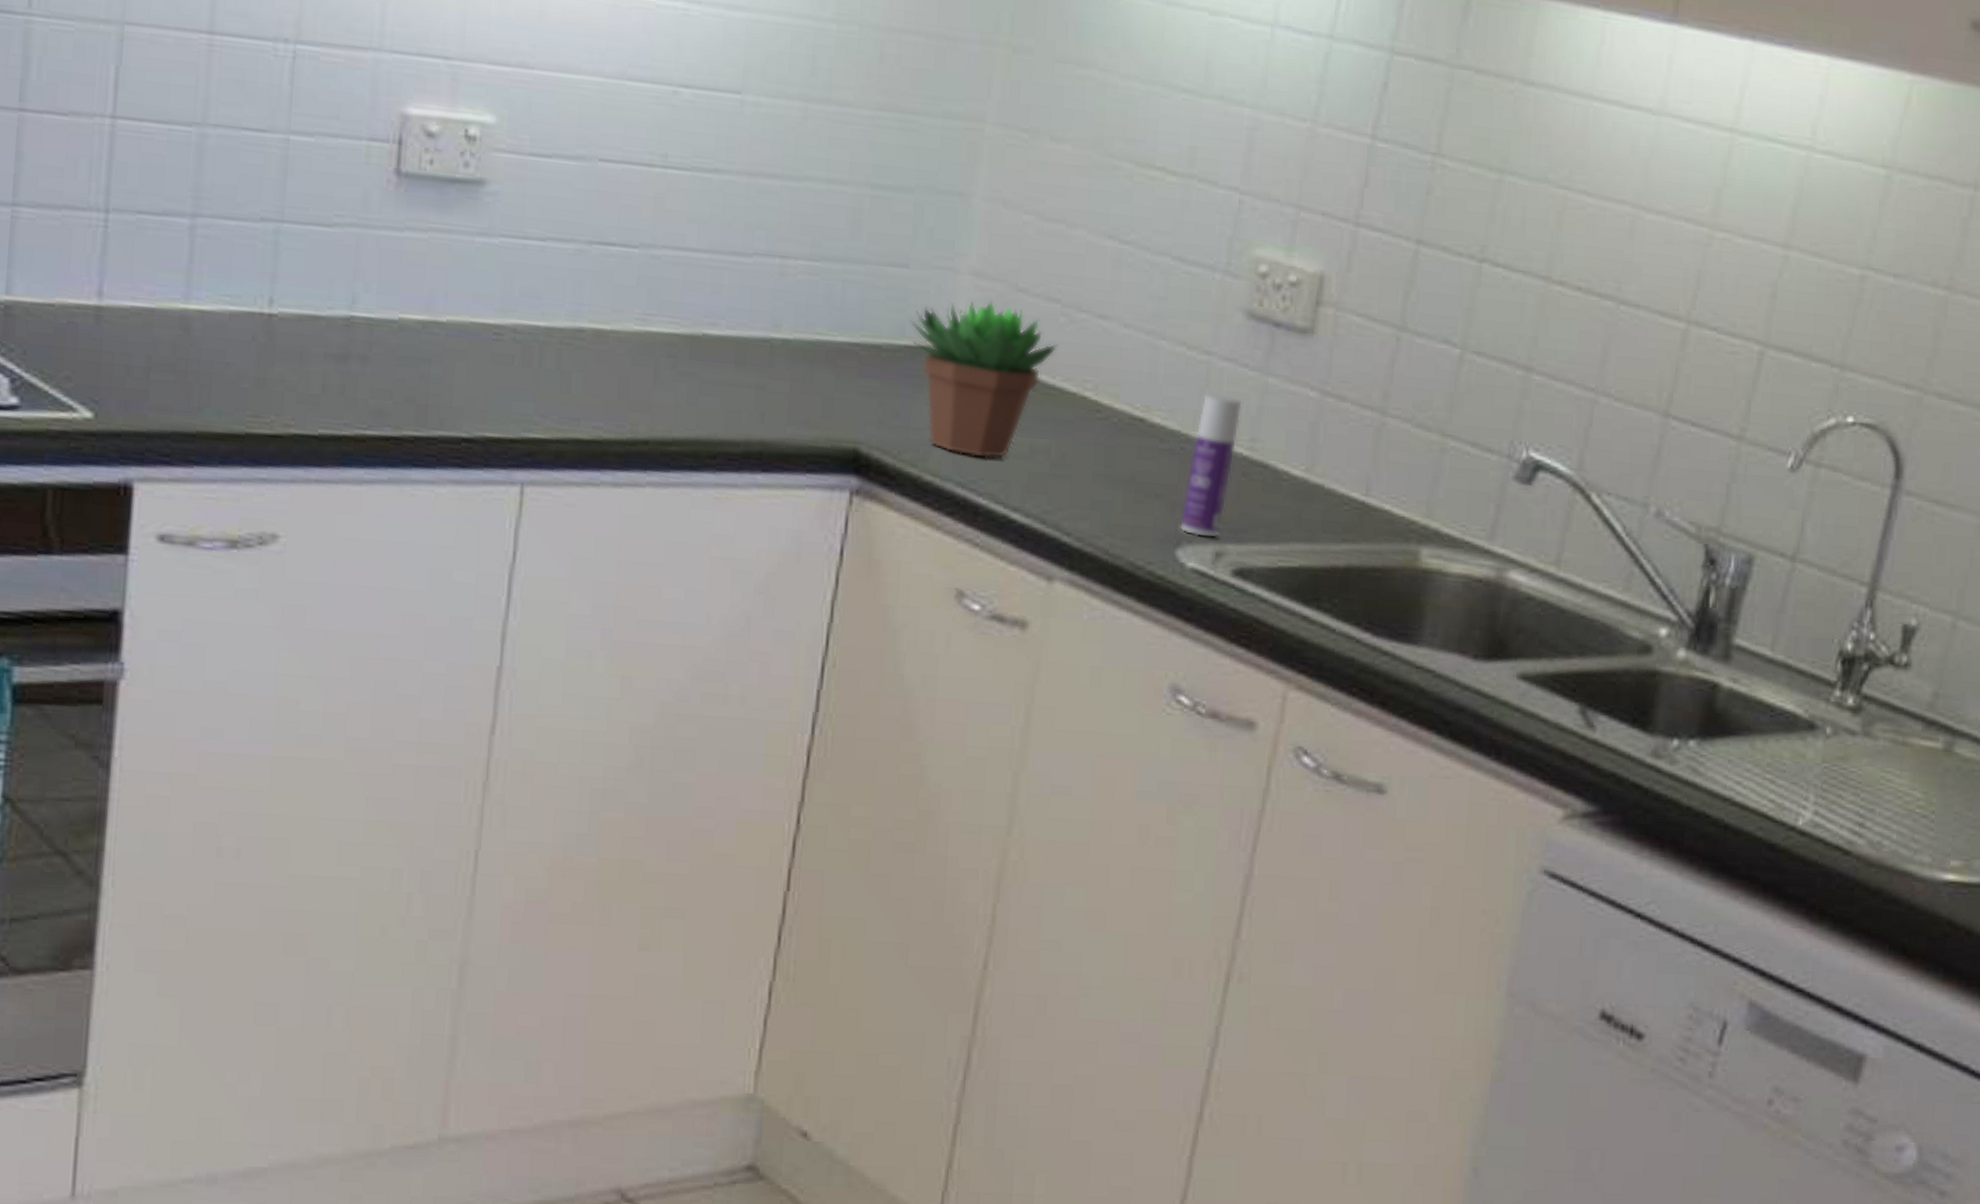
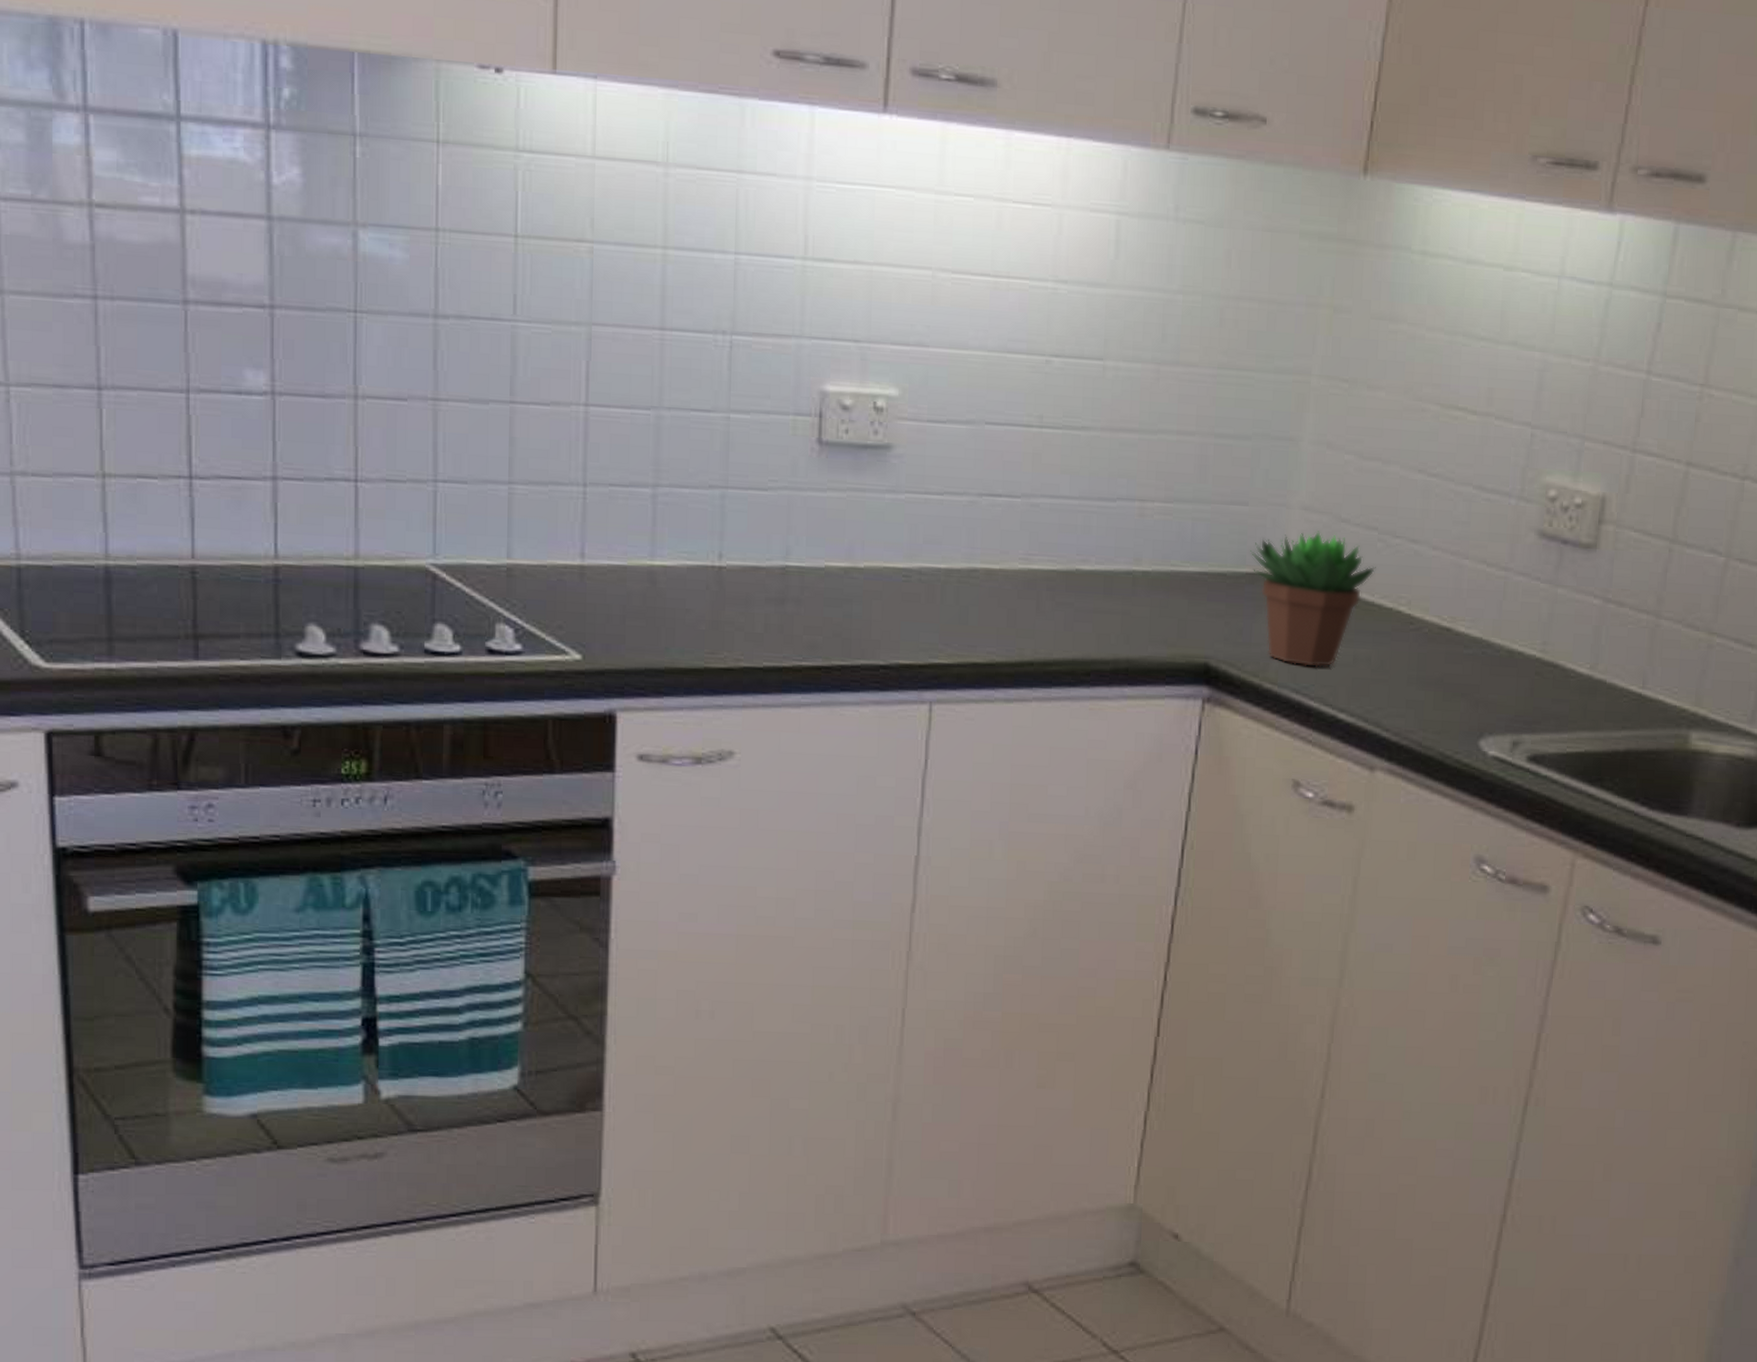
bottle: present [1179,392,1242,539] -> none [1481,603,1535,730]

